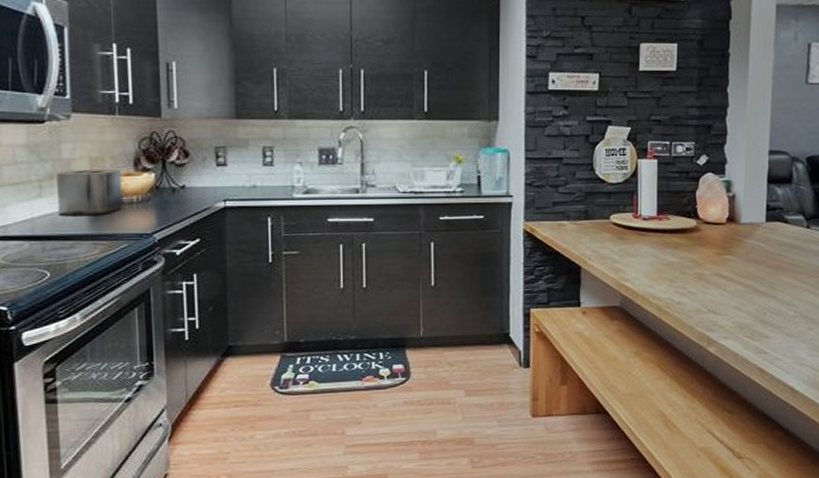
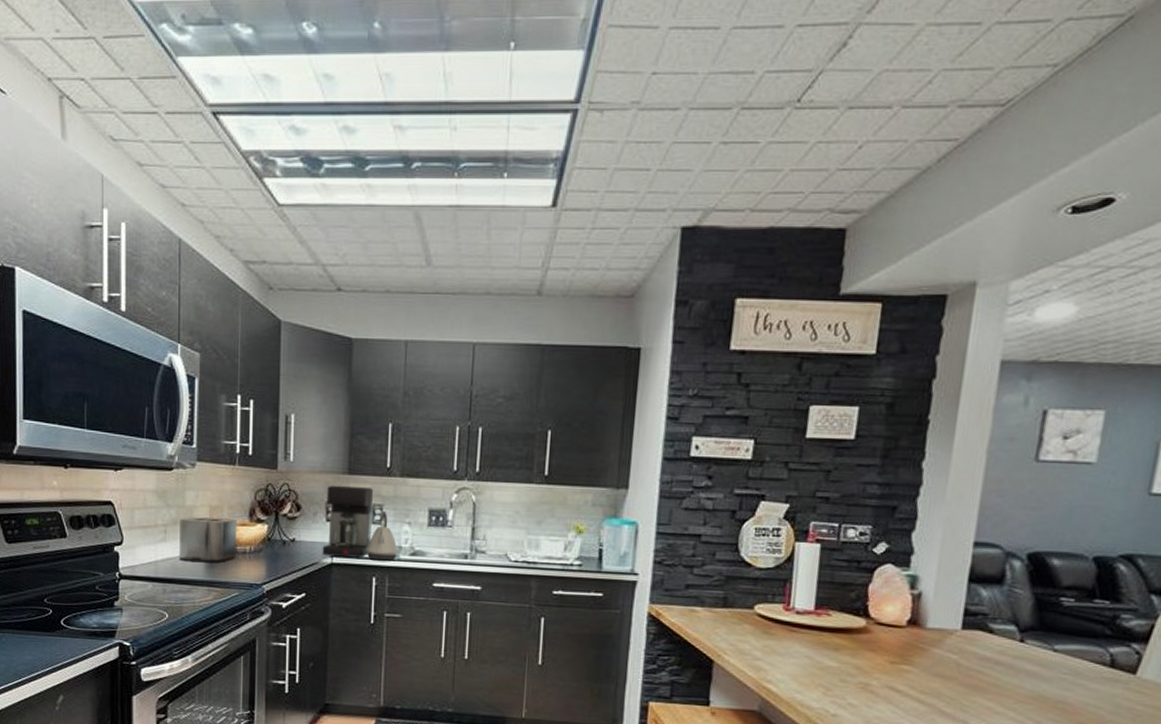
coffee maker: none [214,130,264,200] -> present [322,485,374,558]
kettle: none [259,153,291,201] -> present [366,511,398,561]

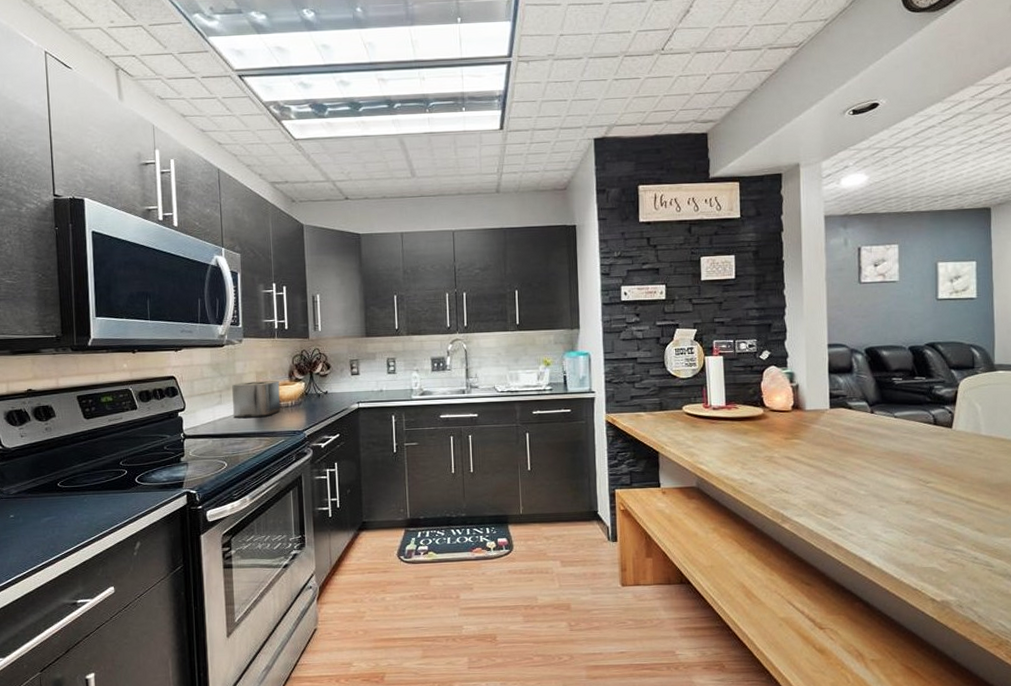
coffee maker: present [322,485,374,558] -> none [349,346,388,403]
kettle: present [366,511,398,561] -> none [385,363,410,402]

